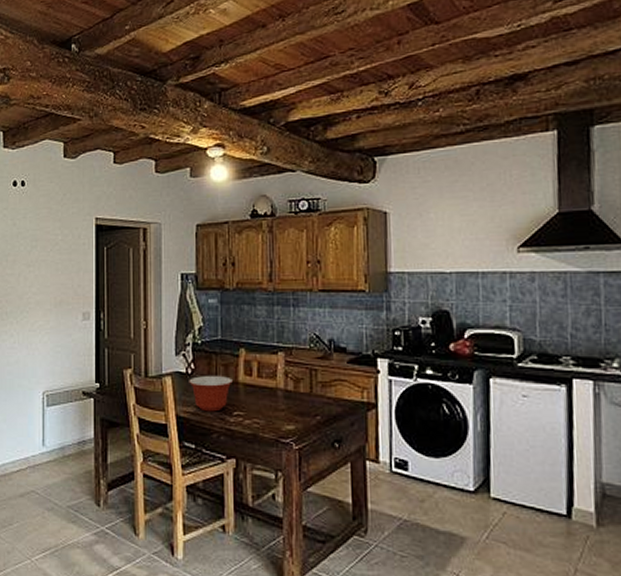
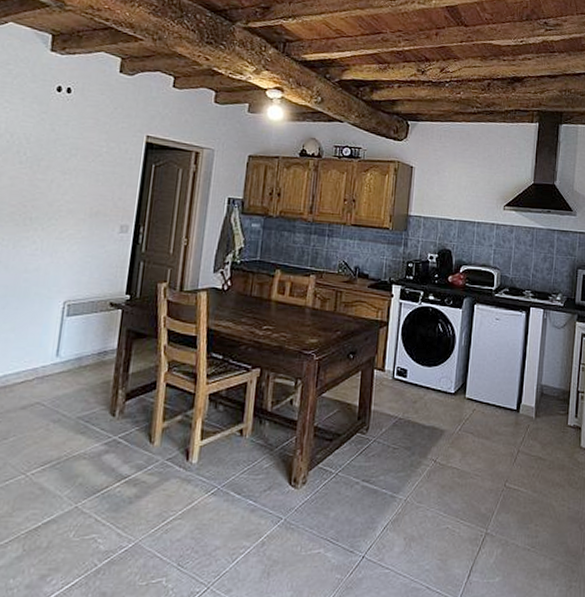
mixing bowl: present [189,376,233,412] -> none [224,293,266,326]

